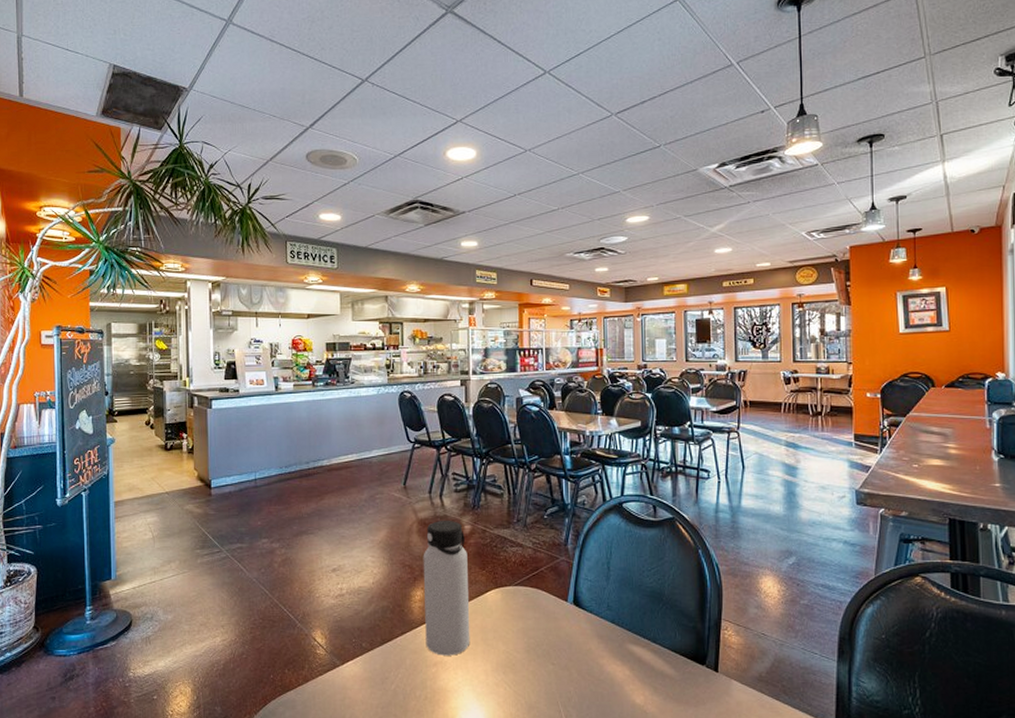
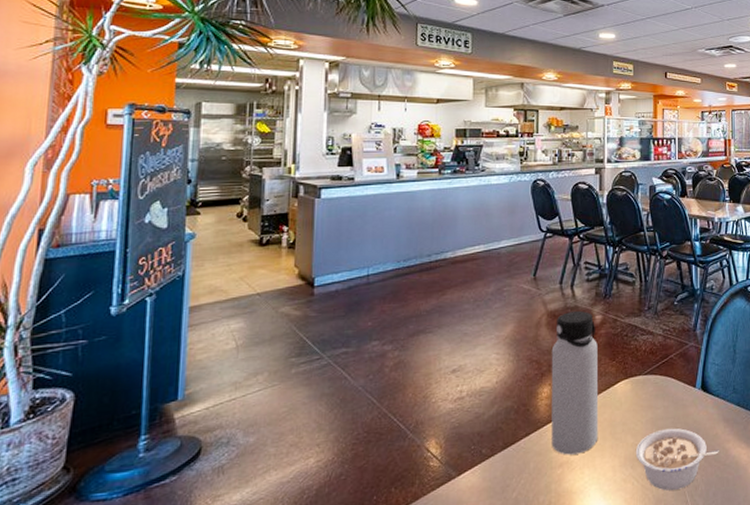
legume: none [507,639,593,699] -> present [635,428,719,491]

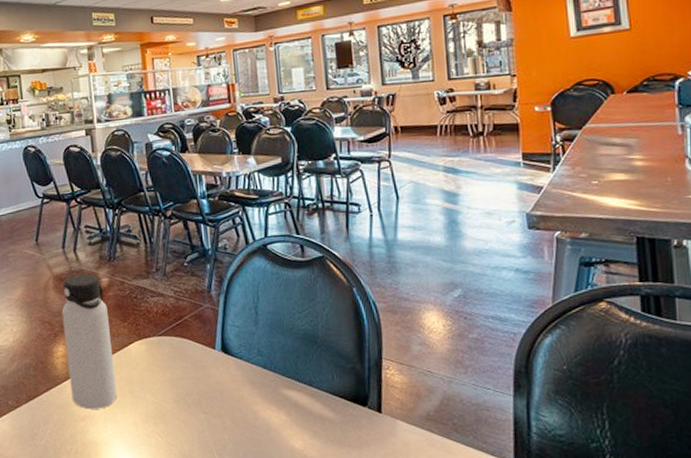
legume: present [635,428,719,491] -> none [156,388,247,448]

